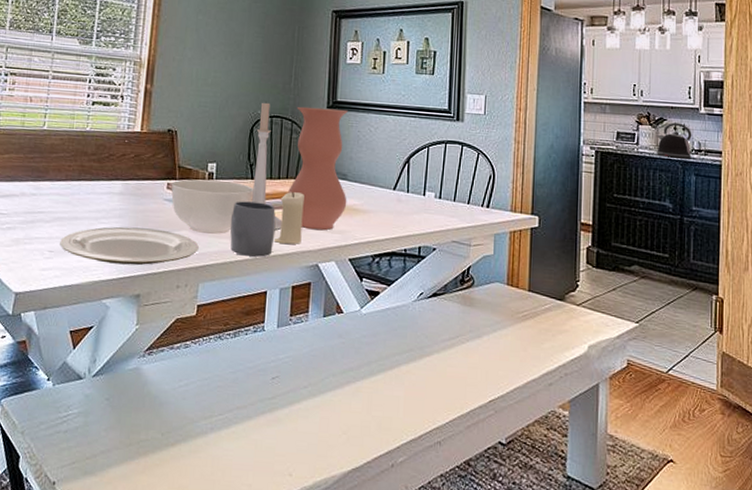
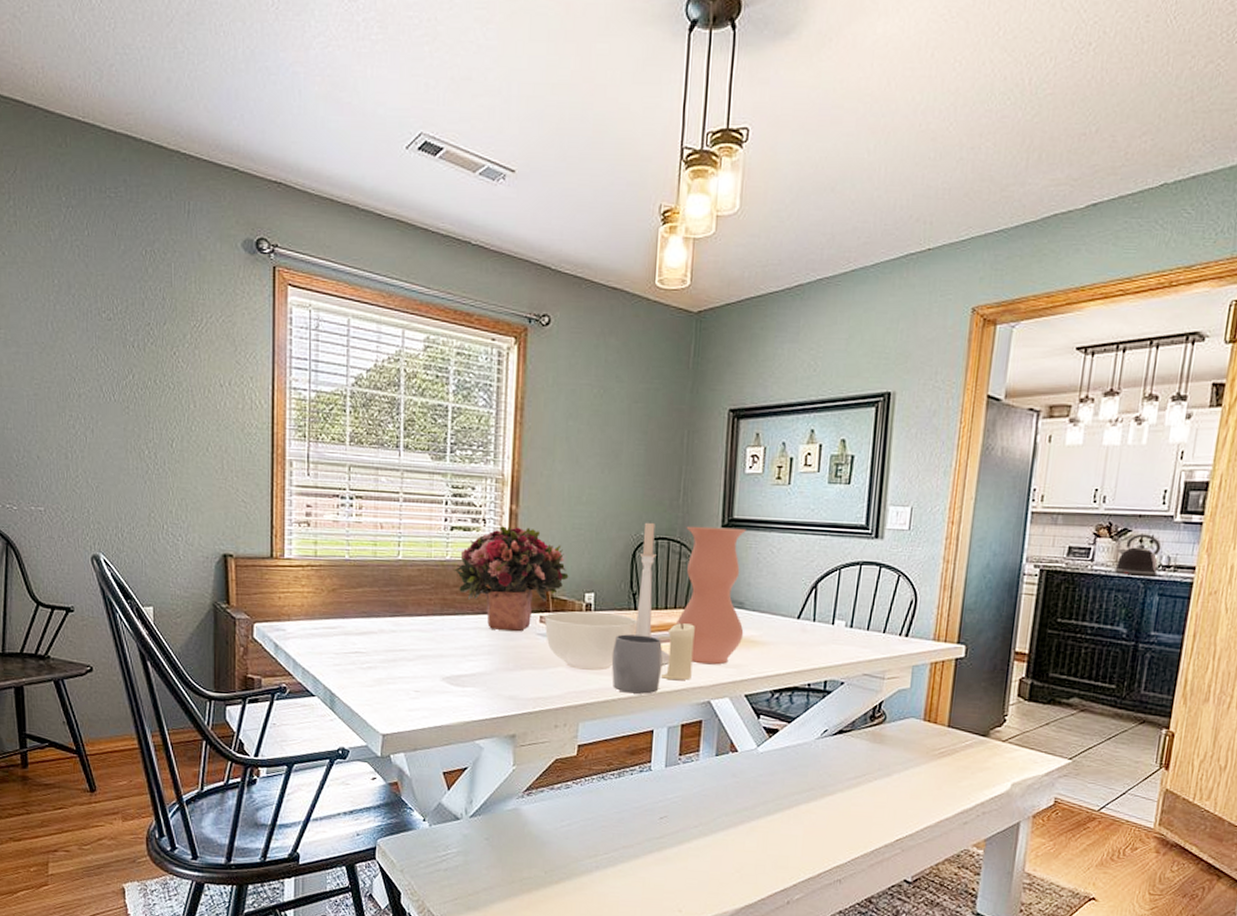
plate: present [60,226,199,266] -> none [426,664,578,705]
bouquet: none [93,102,194,196] -> present [454,526,569,631]

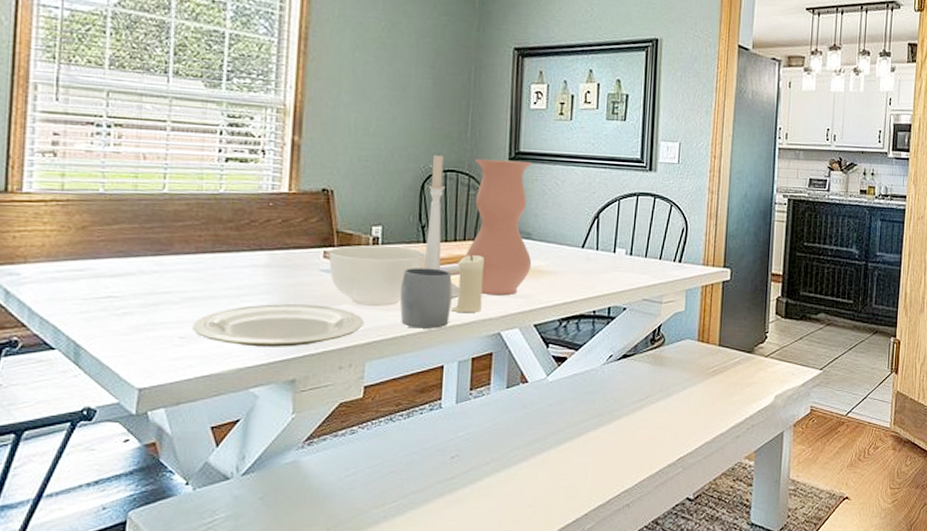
plate: none [426,664,578,705] -> present [193,304,364,347]
bouquet: present [454,526,569,631] -> none [228,157,355,267]
kettle: present [1114,534,1162,577] -> none [846,167,880,204]

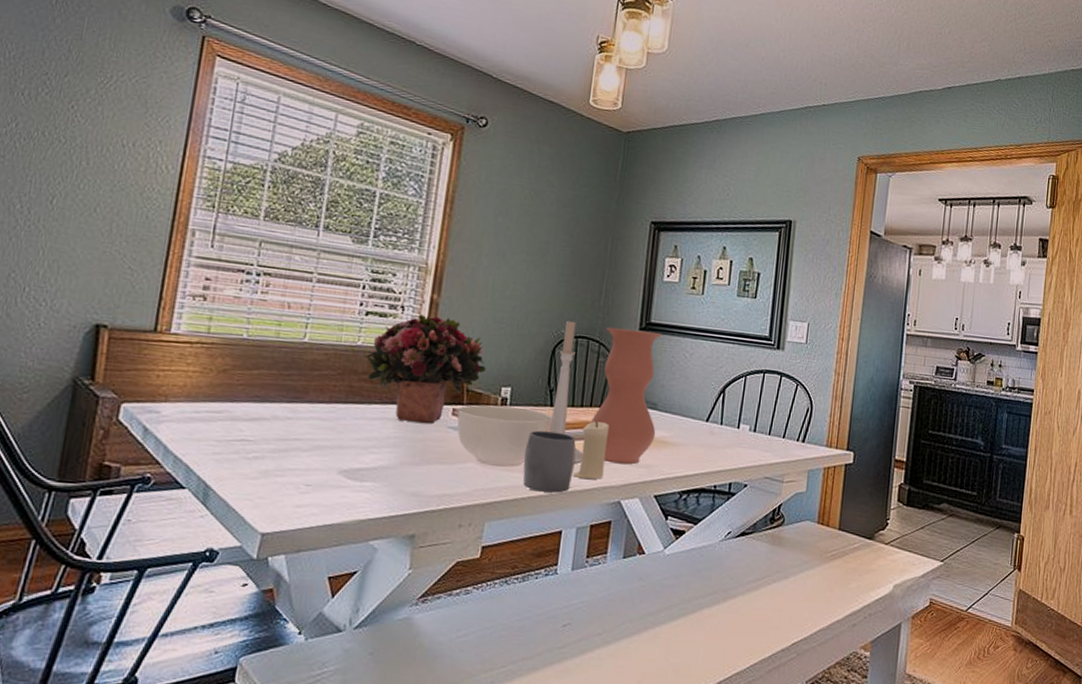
plate: present [193,304,364,347] -> none [319,457,487,502]
bouquet: none [228,157,355,267] -> present [364,314,486,423]

